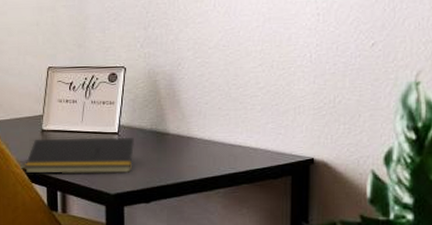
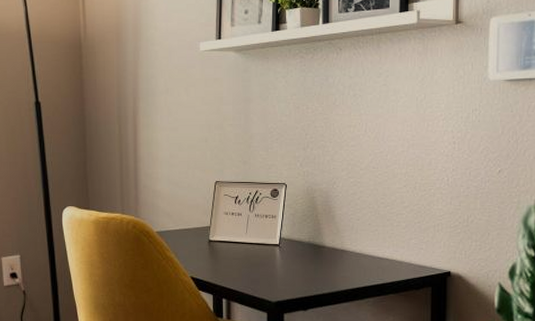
notepad: present [24,138,134,175] -> none [192,248,293,283]

